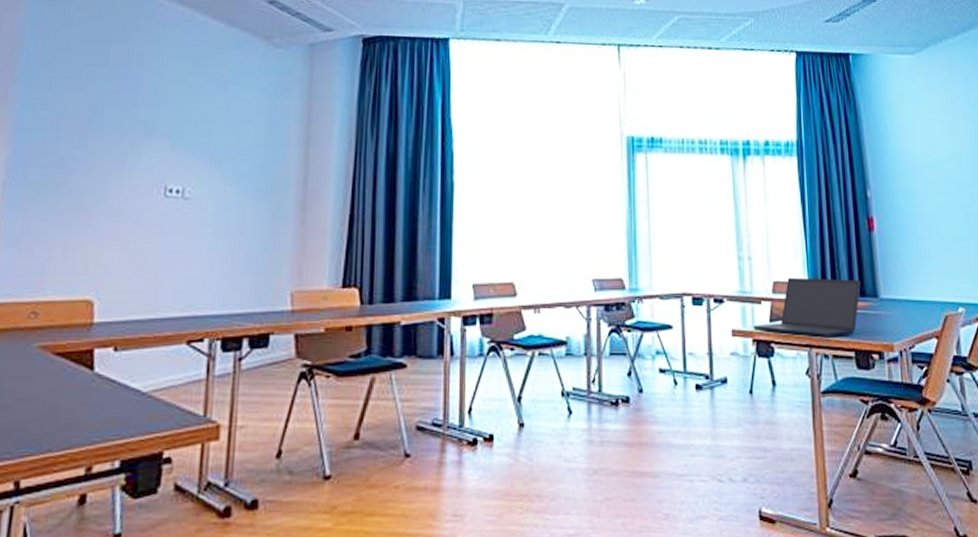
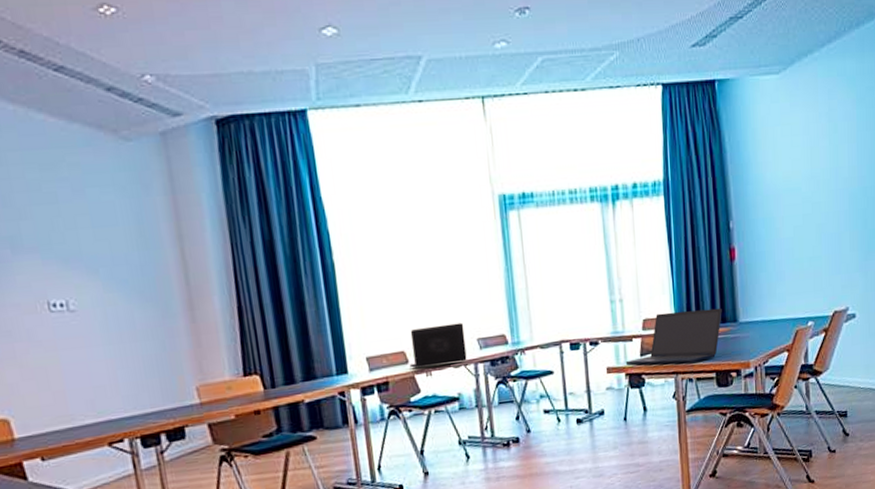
laptop: none [517,260,580,304] -> present [409,322,467,369]

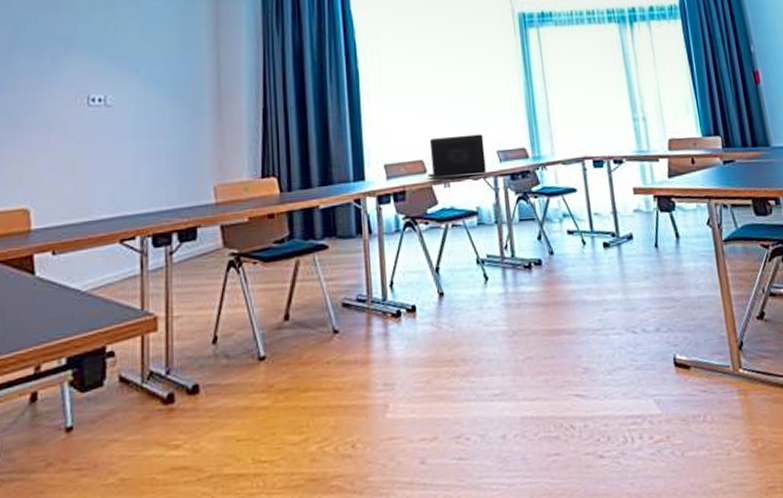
laptop: present [625,307,722,366] -> none [652,130,753,189]

